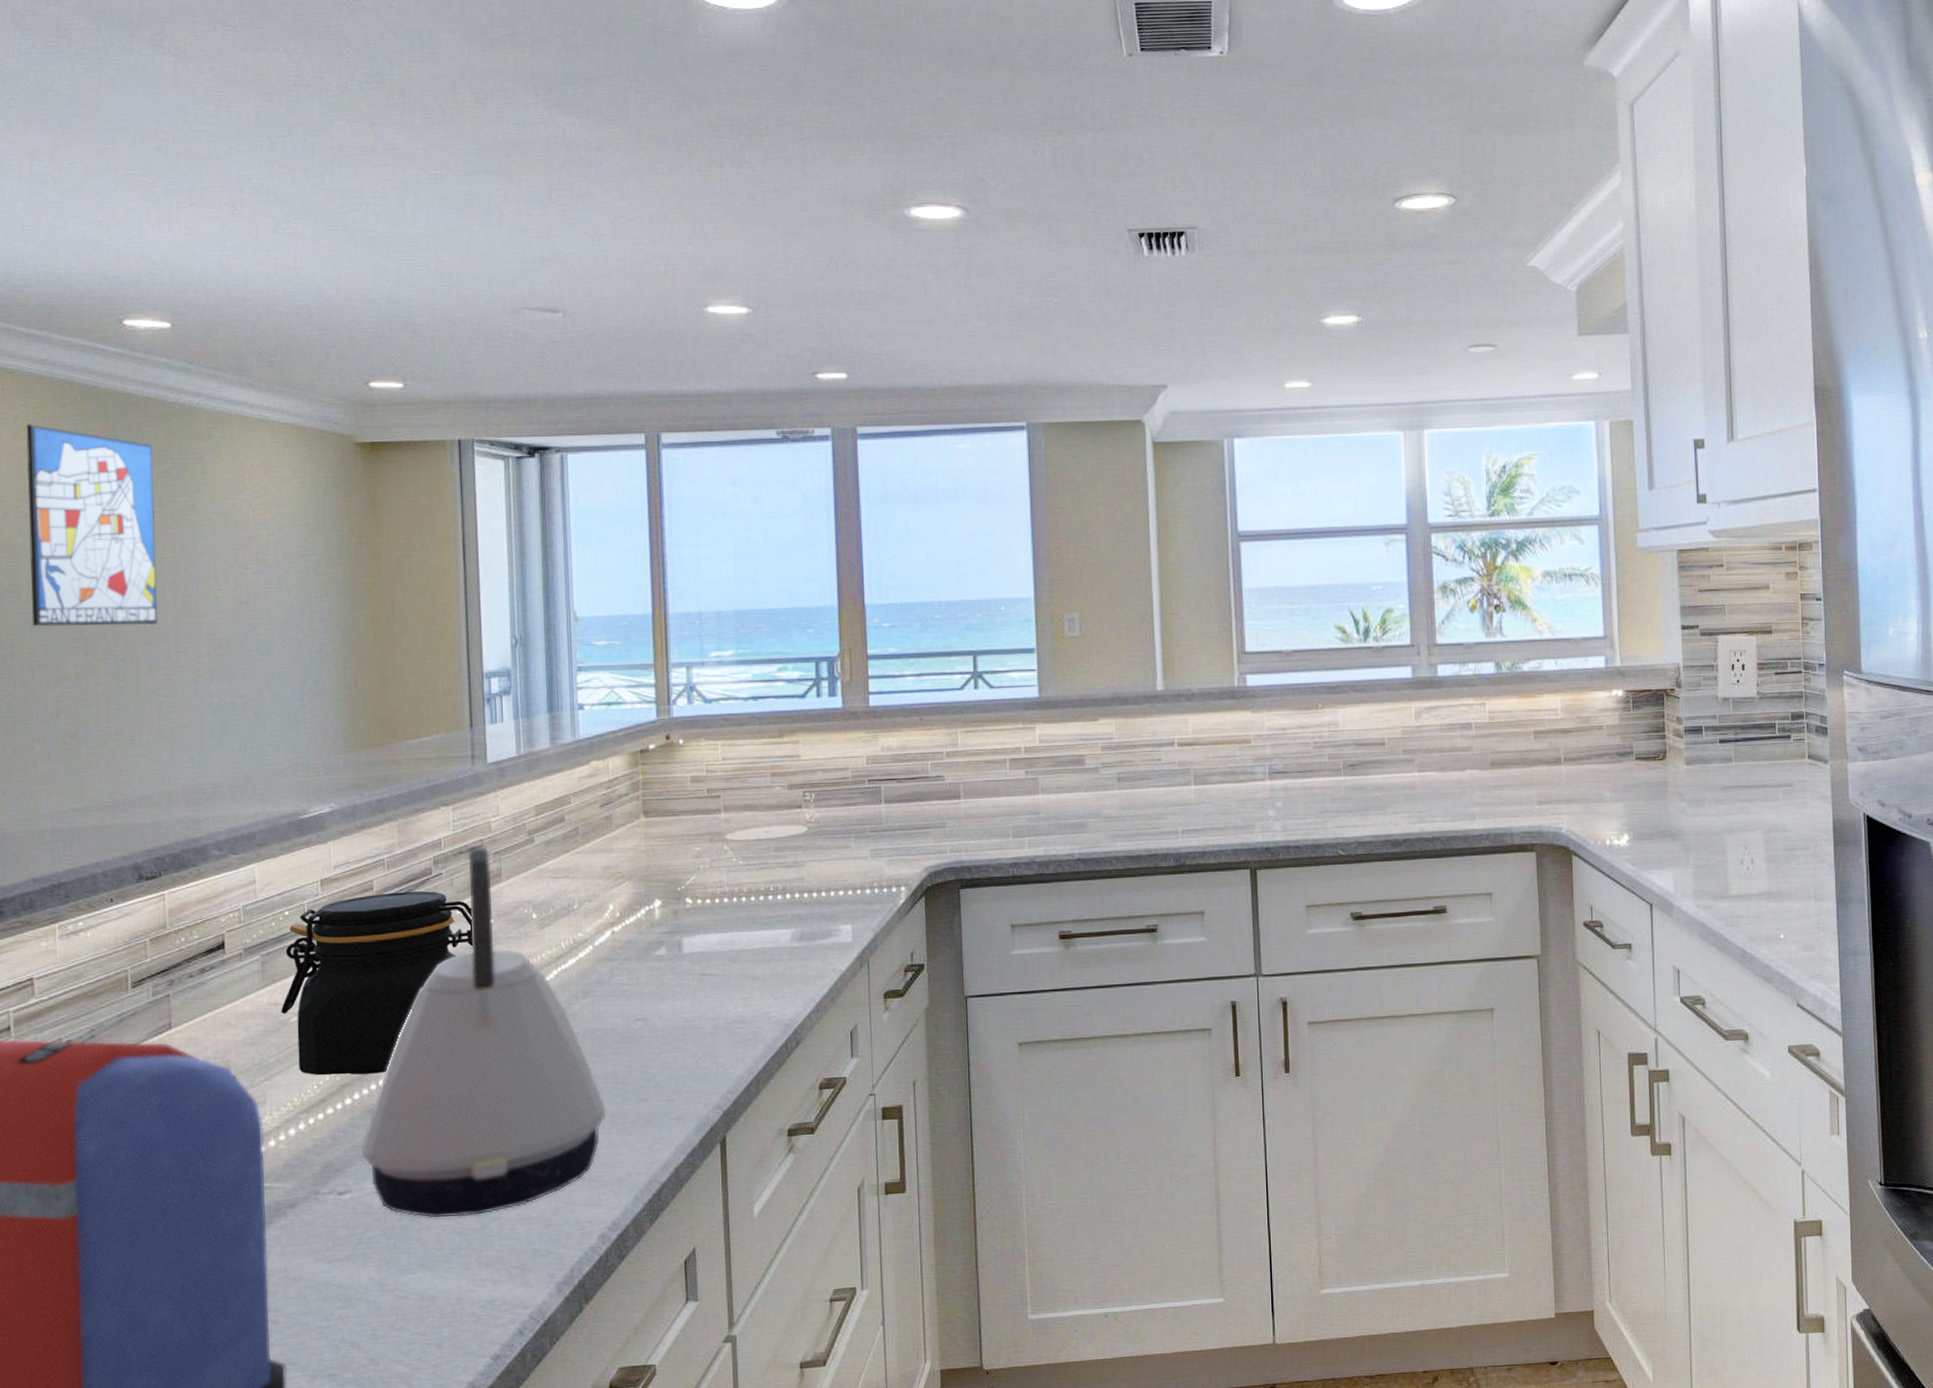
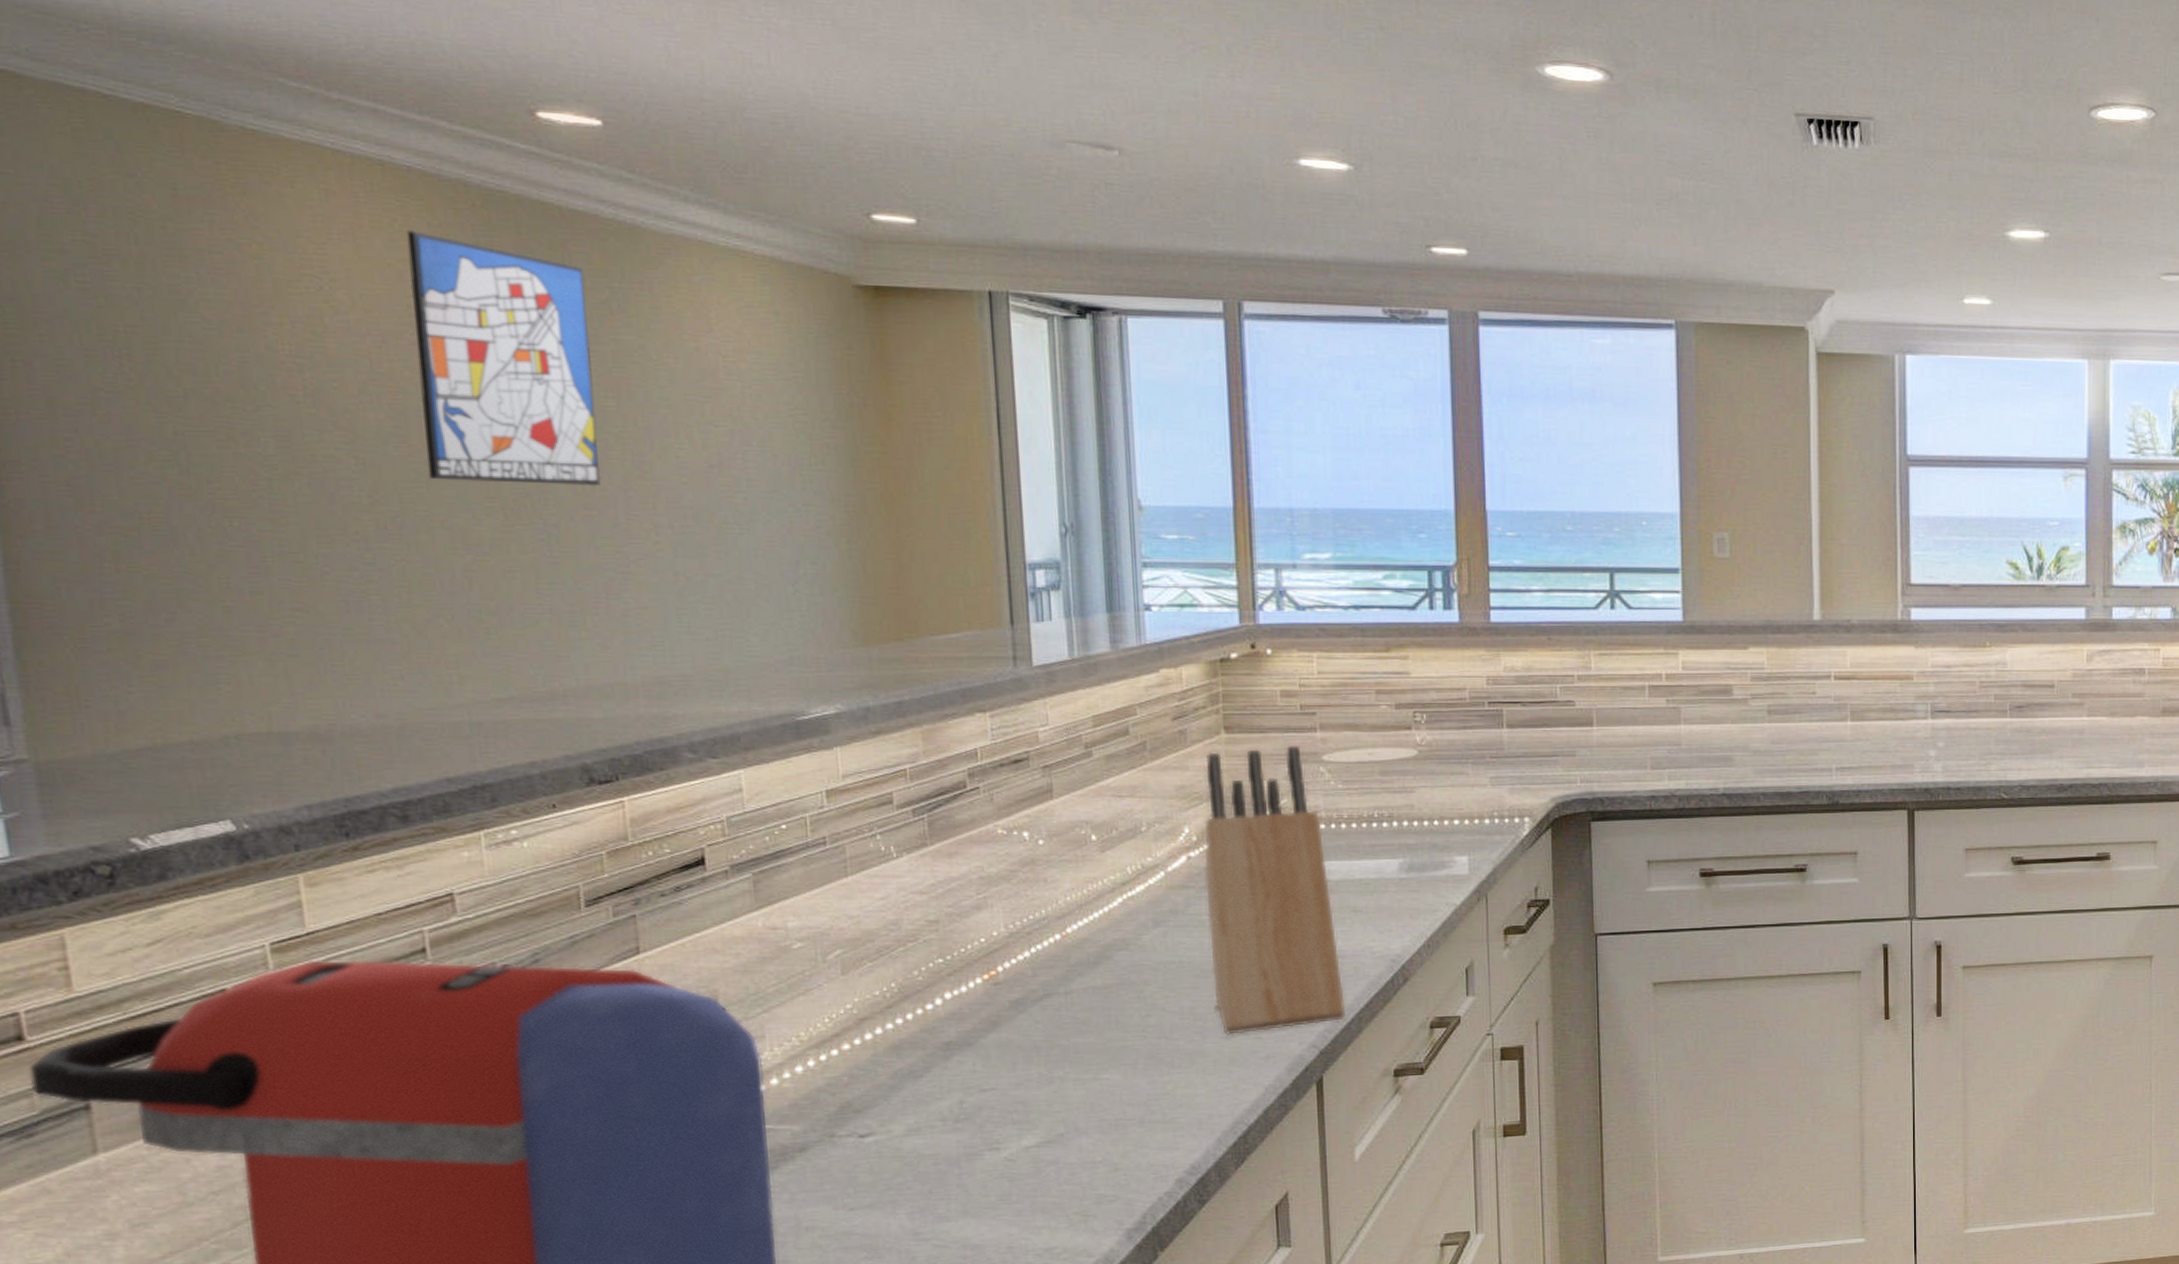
jar: present [281,891,473,1076] -> none [780,807,1019,1008]
kettle: present [361,846,606,1218] -> none [886,759,1183,1163]
knife block: none [625,826,746,1098] -> present [1204,745,1347,1036]

